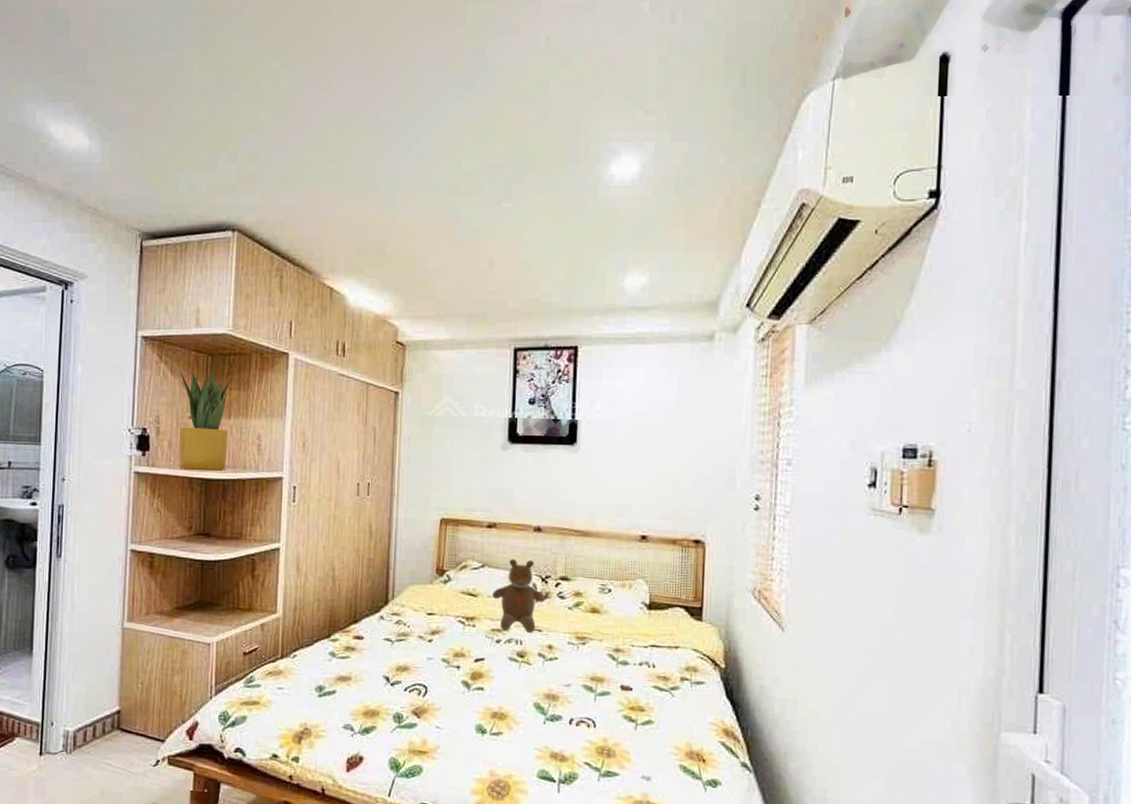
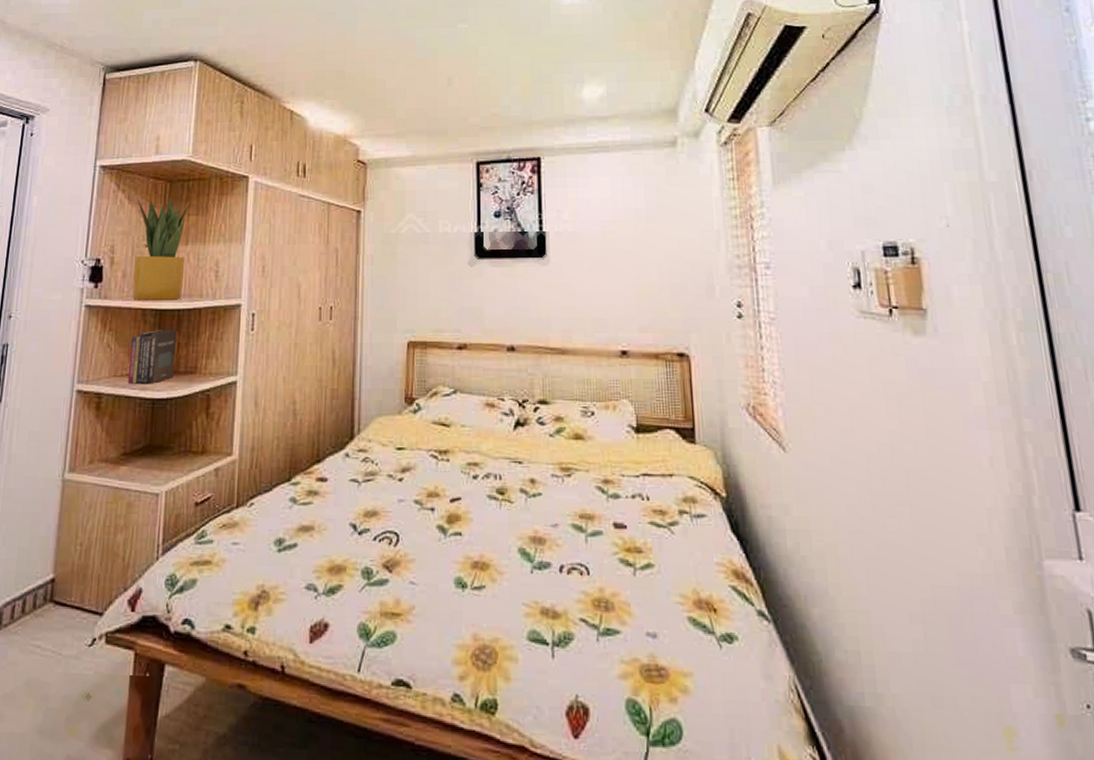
books: none [177,498,223,547] -> present [127,330,177,384]
stuffed bear: present [492,558,545,633] -> none [466,382,524,466]

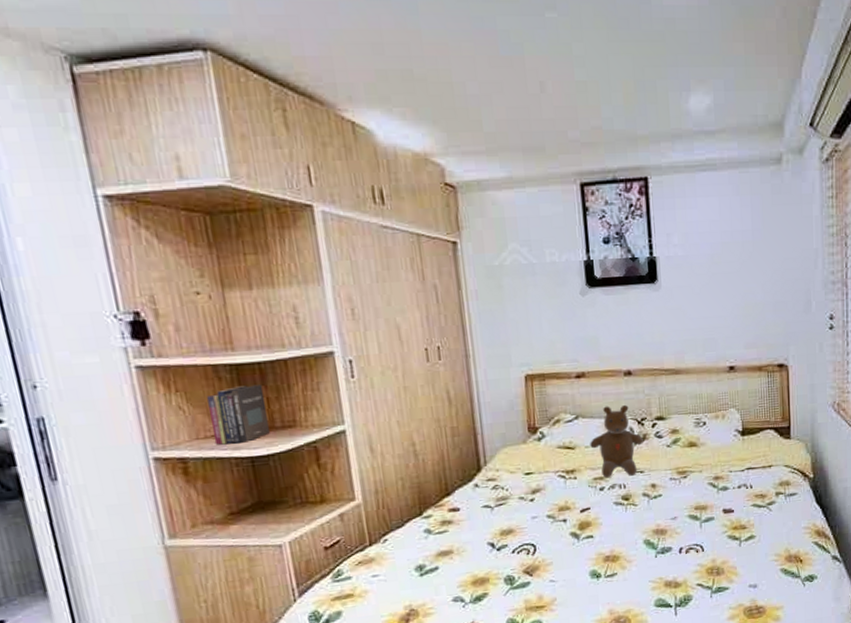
planter: present [132,195,193,302] -> none [168,231,259,356]
stuffed bear: none [466,382,524,466] -> present [590,404,643,478]

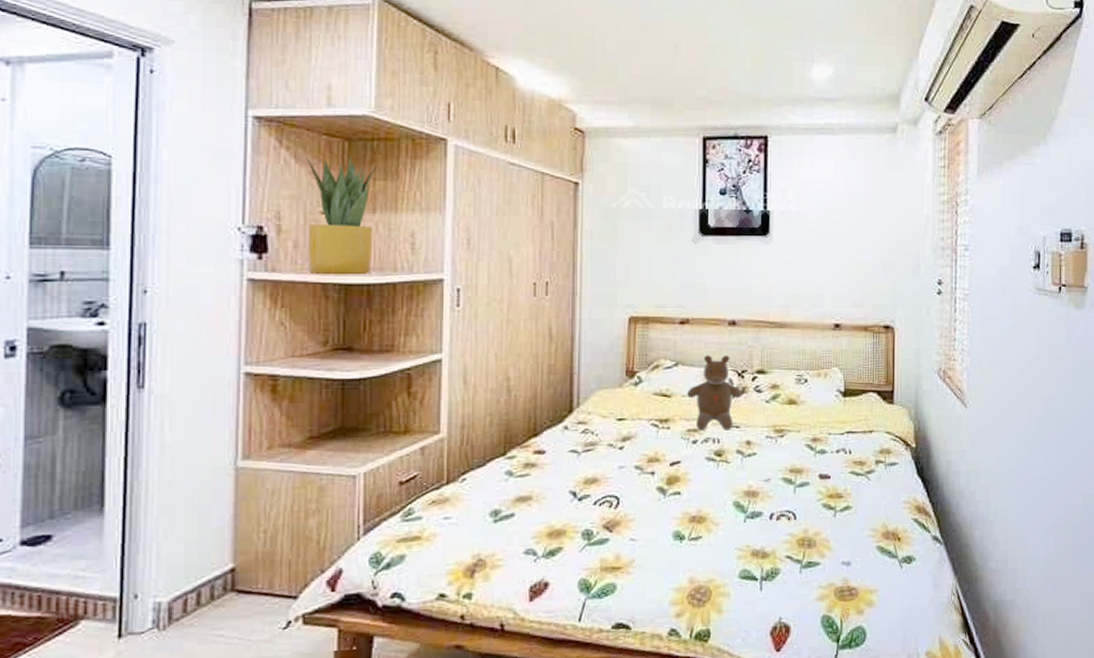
planter: none [168,231,259,356] -> present [306,156,379,275]
books: present [207,384,270,445] -> none [309,306,368,364]

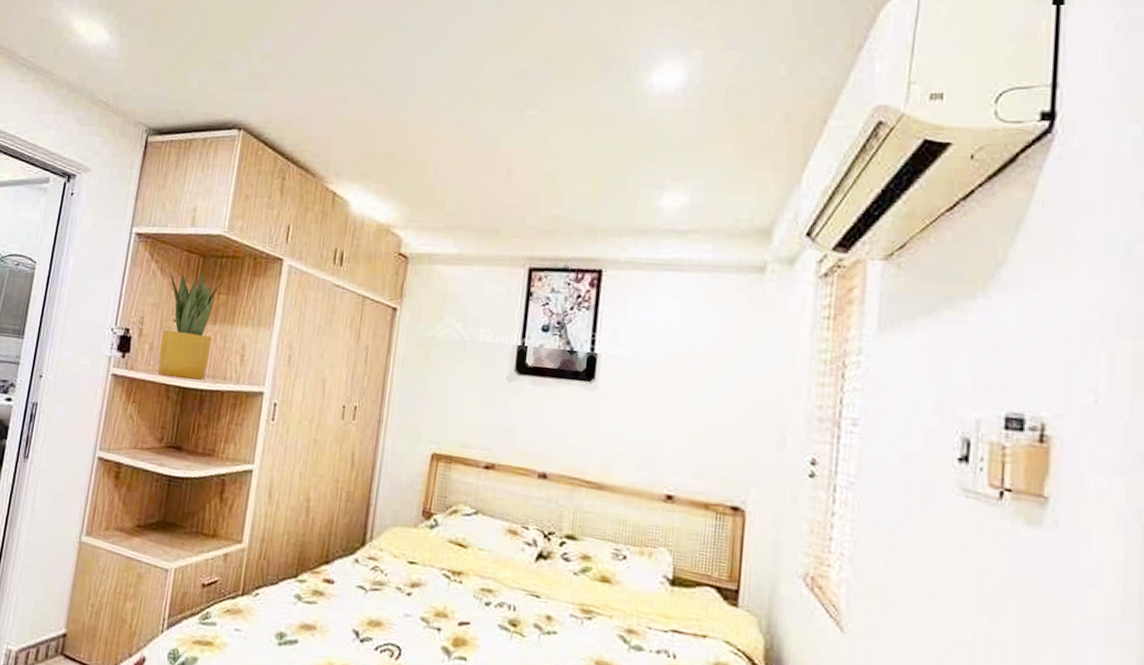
stuffed bear: present [687,354,742,430] -> none [484,507,547,598]

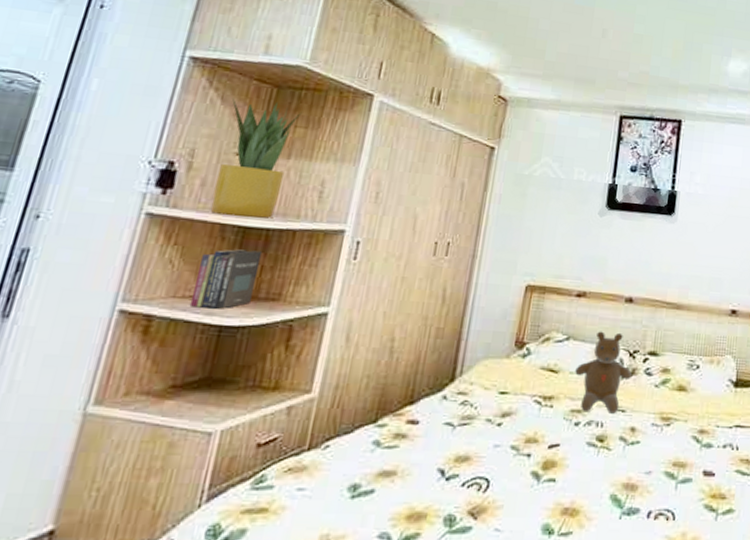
books: none [146,407,199,461] -> present [189,249,263,309]
stuffed bear: none [484,507,547,598] -> present [575,331,632,414]

